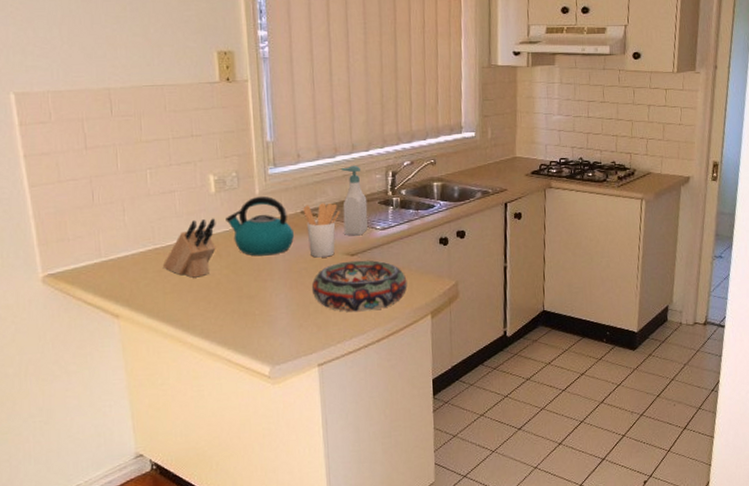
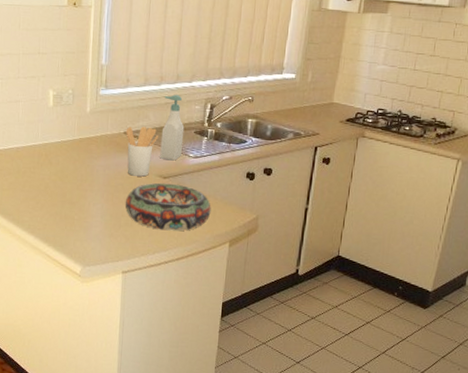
knife block: present [162,218,216,278] -> none [3,129,51,180]
kettle: present [226,196,295,256] -> none [59,113,116,169]

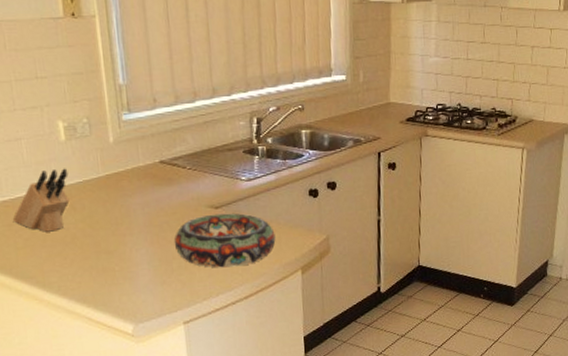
knife block: none [3,129,51,180] -> present [12,168,70,232]
utensil holder: present [126,126,159,177] -> none [161,151,202,211]
soap bottle: present [160,94,185,161] -> none [201,111,232,188]

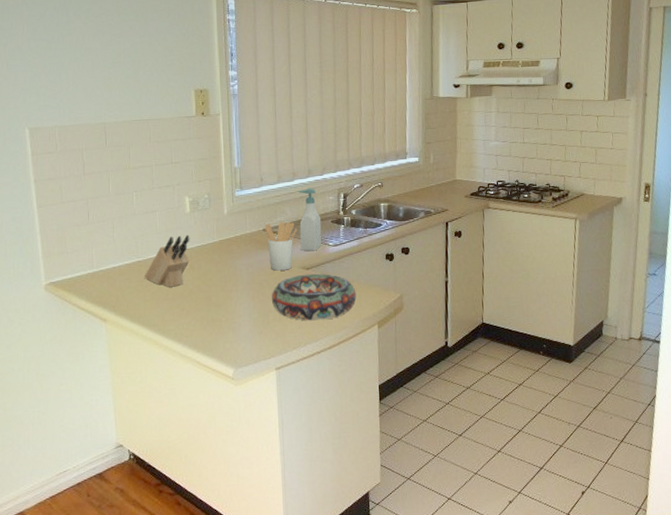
utensil holder: none [161,151,202,211] -> present [265,221,297,271]
soap bottle: none [201,111,232,188] -> present [298,188,322,252]

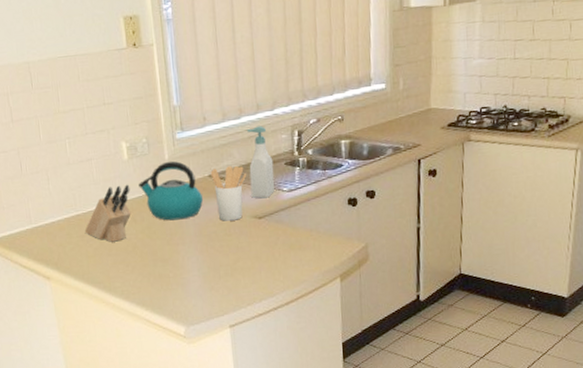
kettle: none [198,215,257,269] -> present [138,161,204,221]
decorative bowl: present [271,273,357,321] -> none [221,222,316,275]

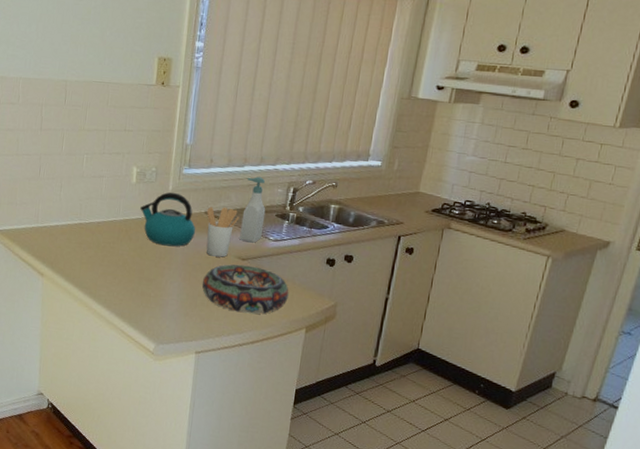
knife block: present [84,184,131,242] -> none [83,204,132,255]
decorative bowl: none [221,222,316,275] -> present [202,264,289,314]

